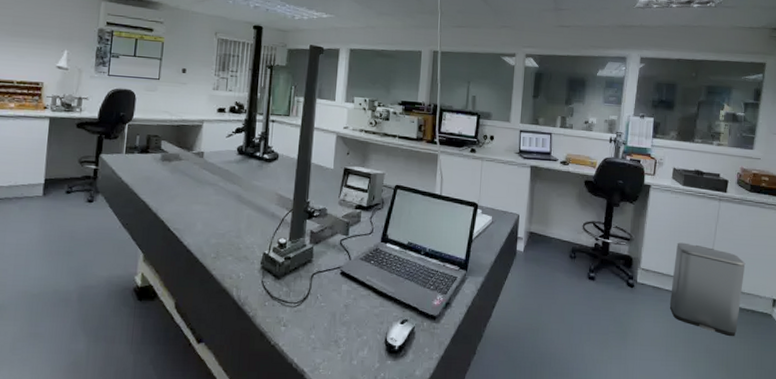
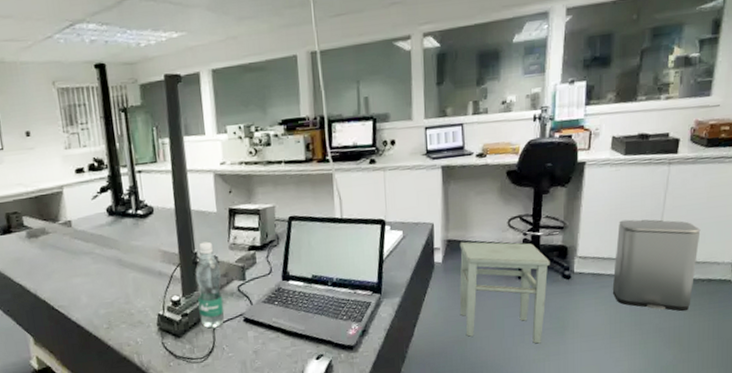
bottle: none [301,193,328,276] -> present [195,241,225,329]
stool: none [535,236,617,345] -> present [459,241,550,344]

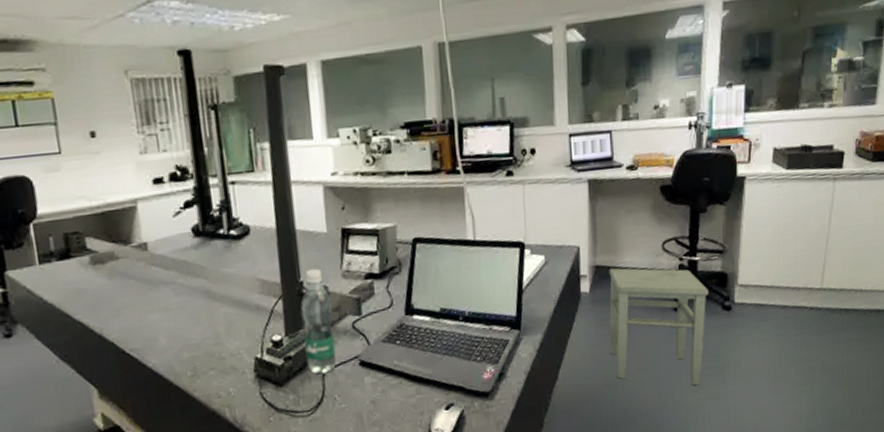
pedal bin: present [612,219,701,311] -> none [776,242,868,346]

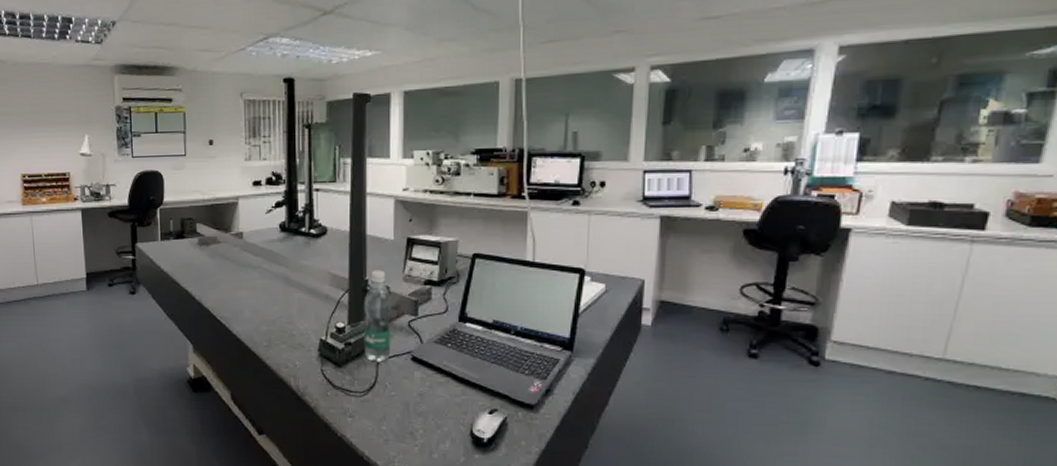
stool: present [609,267,709,386] -> none [668,305,793,438]

